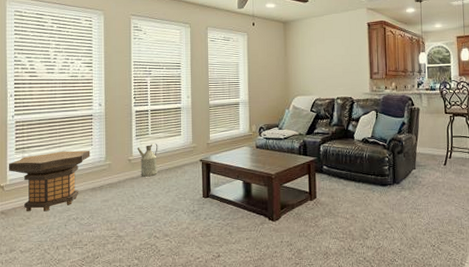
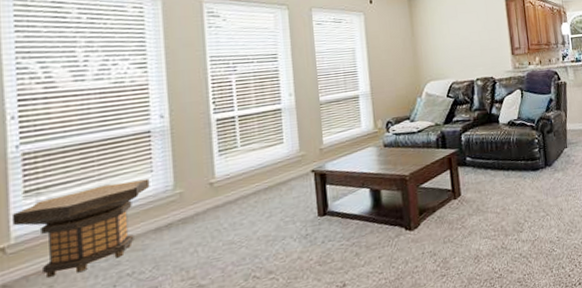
watering can: present [137,143,158,177] -> none [221,157,253,203]

